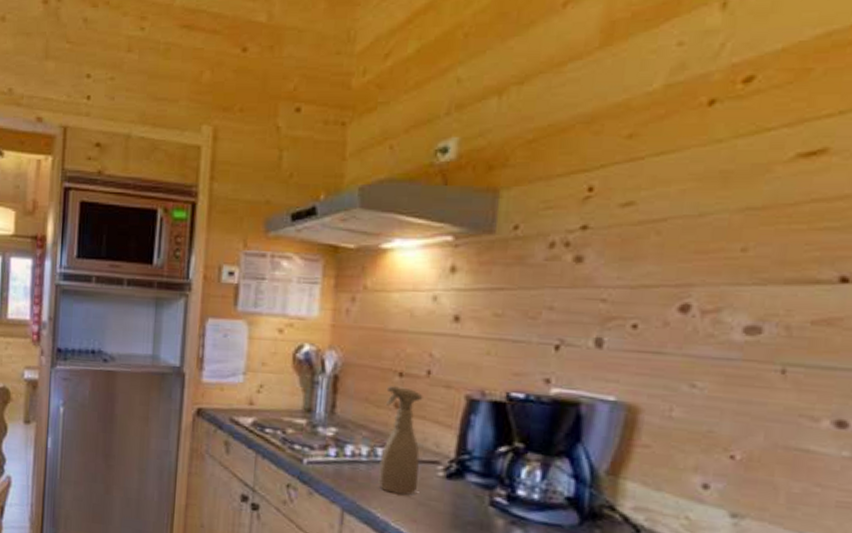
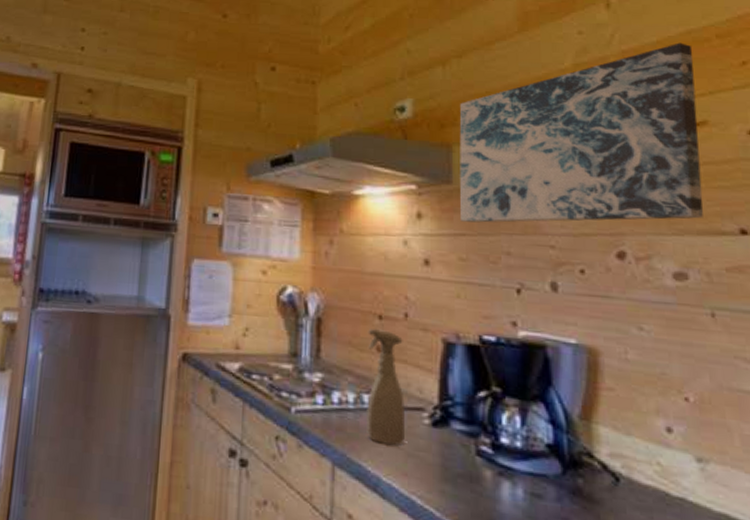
wall art: none [500,49,829,276] -> present [459,42,704,223]

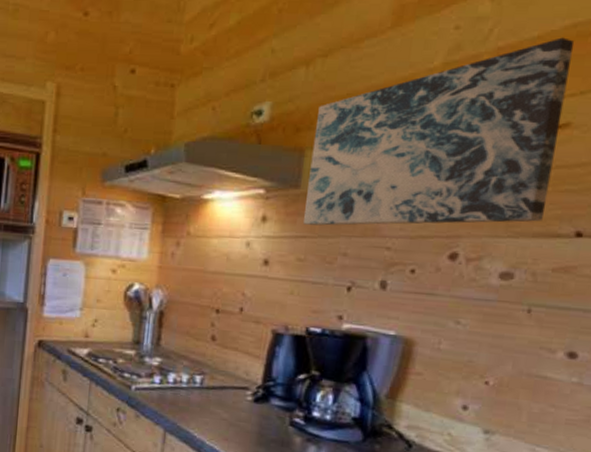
spray bottle: present [367,328,405,446] -> none [196,320,236,417]

